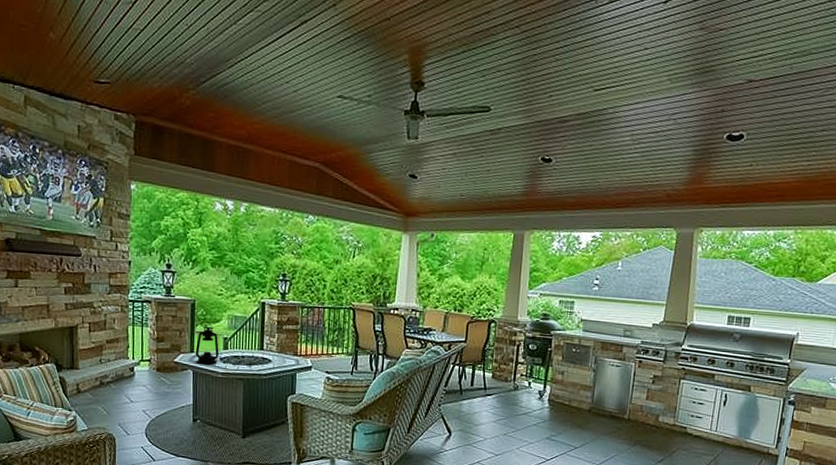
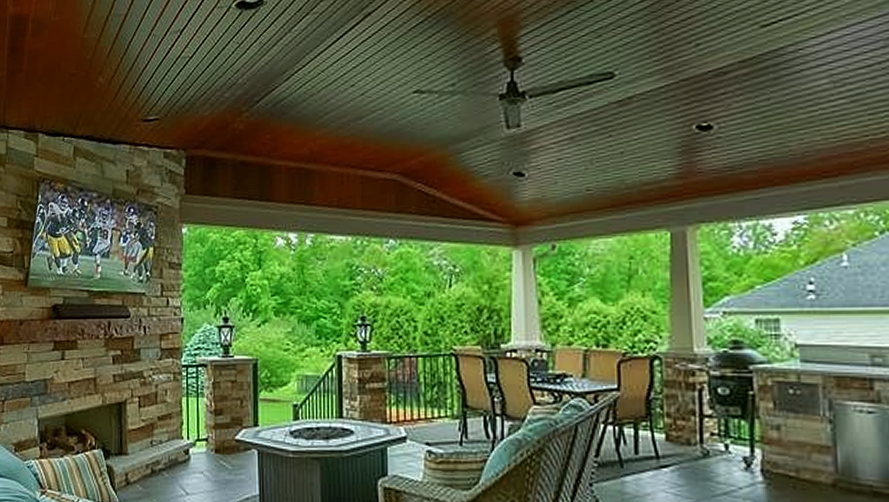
lantern: present [195,326,219,365] -> none [259,391,288,442]

